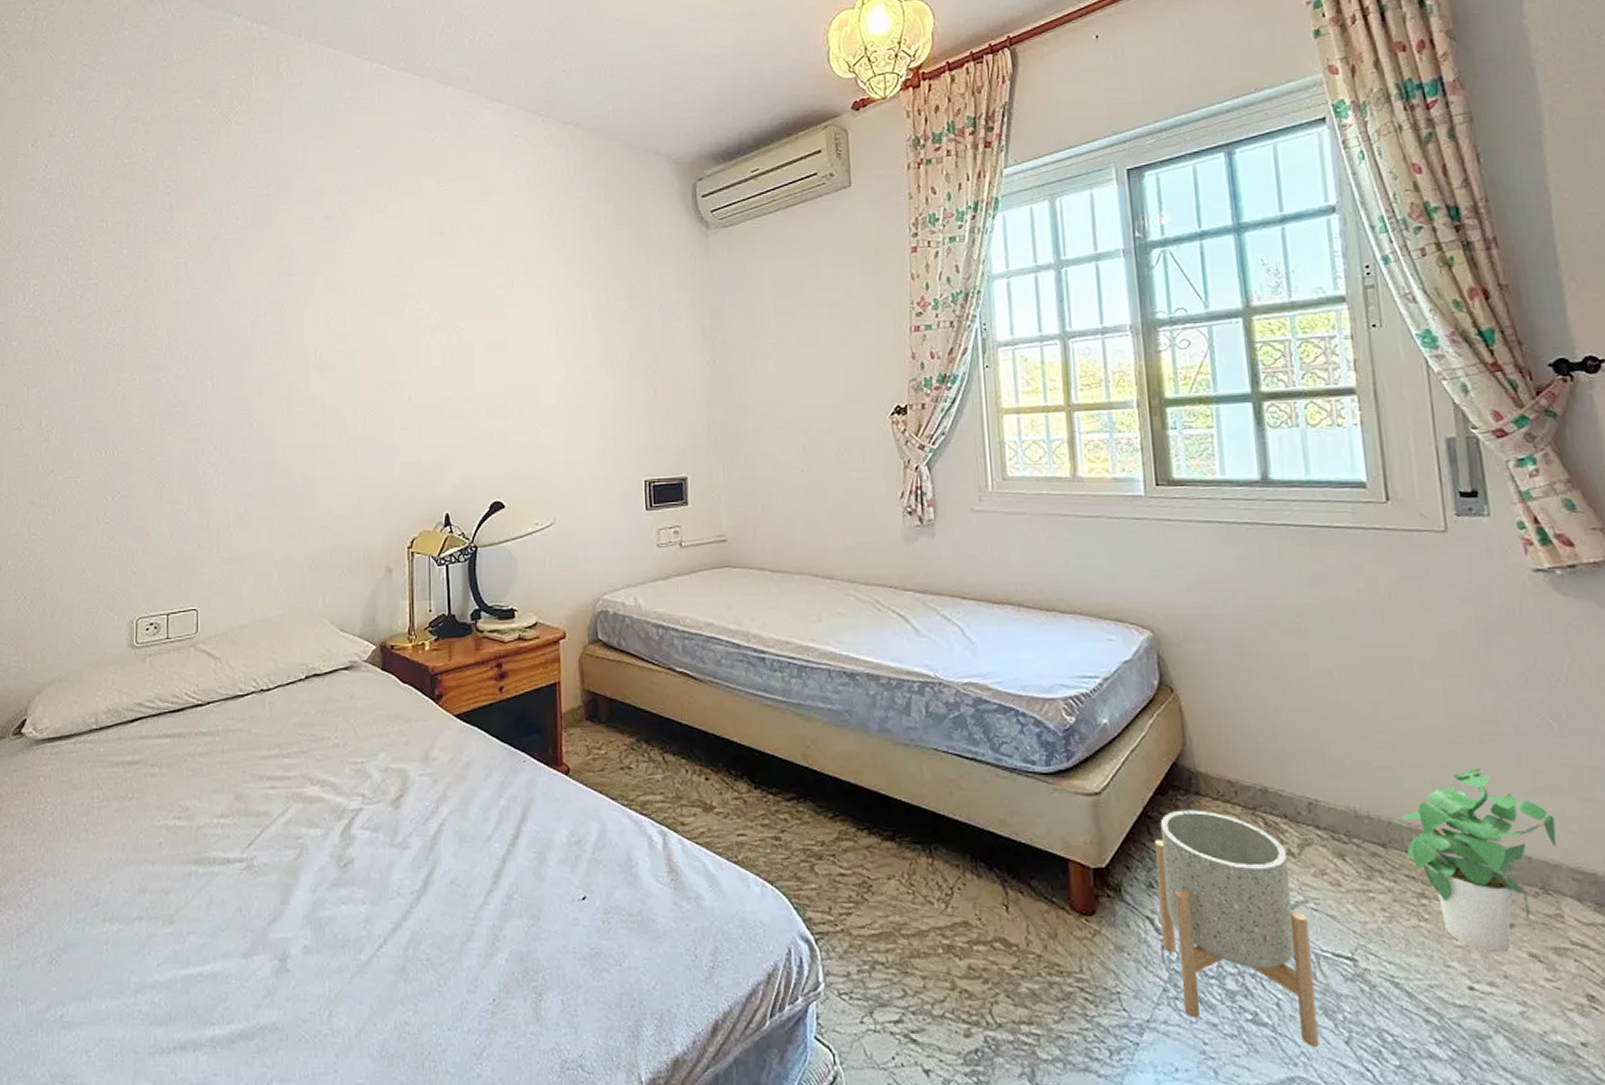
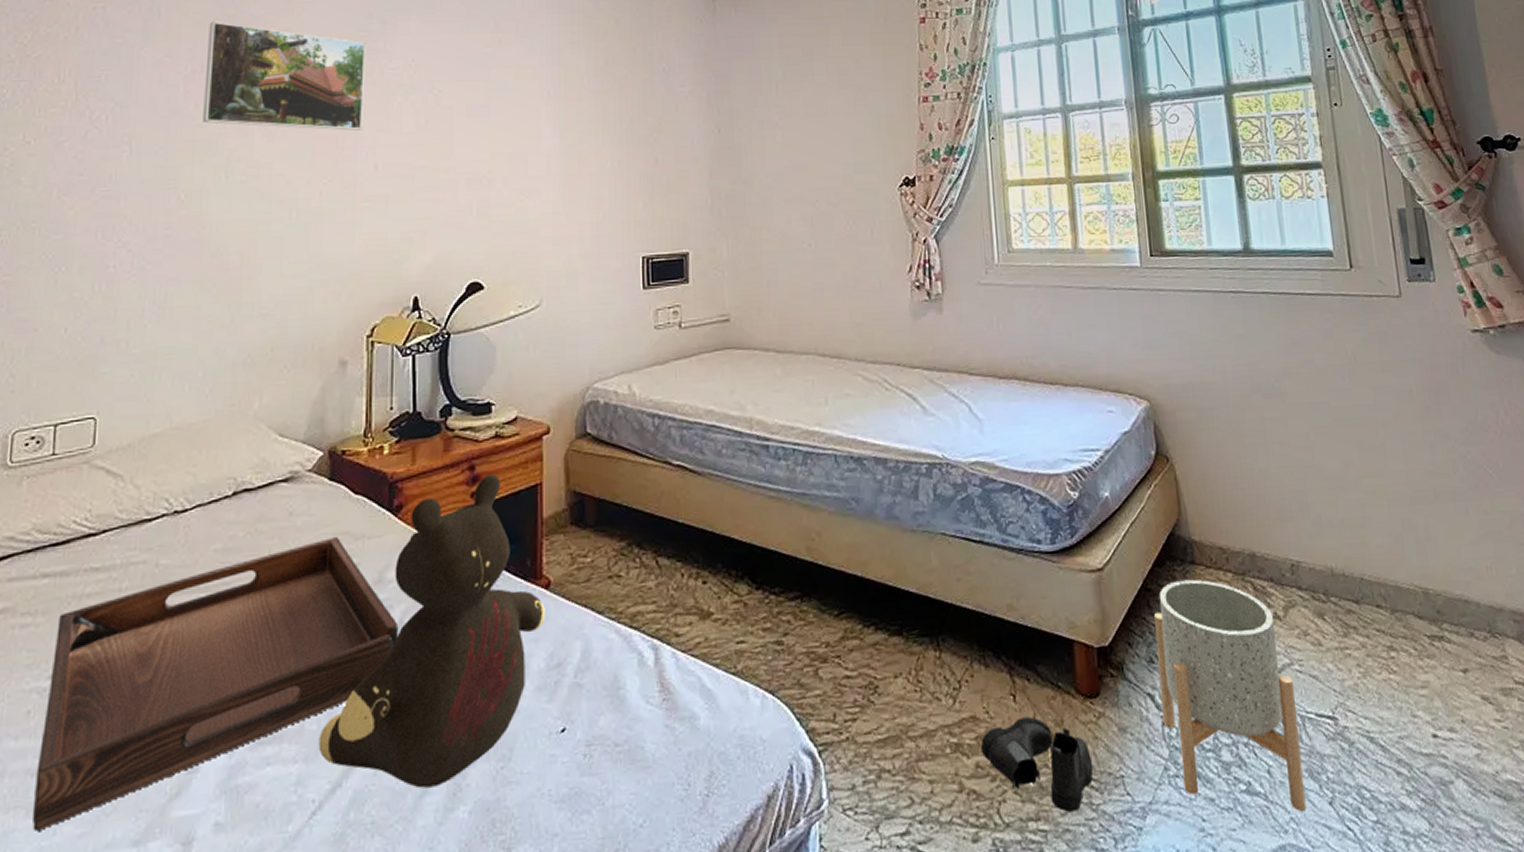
serving tray: none [168,719,443,937] -> present [32,537,399,831]
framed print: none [267,272,398,366] -> present [203,21,366,131]
teddy bear: none [382,671,566,935] -> present [318,473,545,789]
boots: none [972,927,1088,1020] -> present [980,716,1094,813]
potted plant: present [1401,768,1557,953] -> none [1371,520,1500,700]

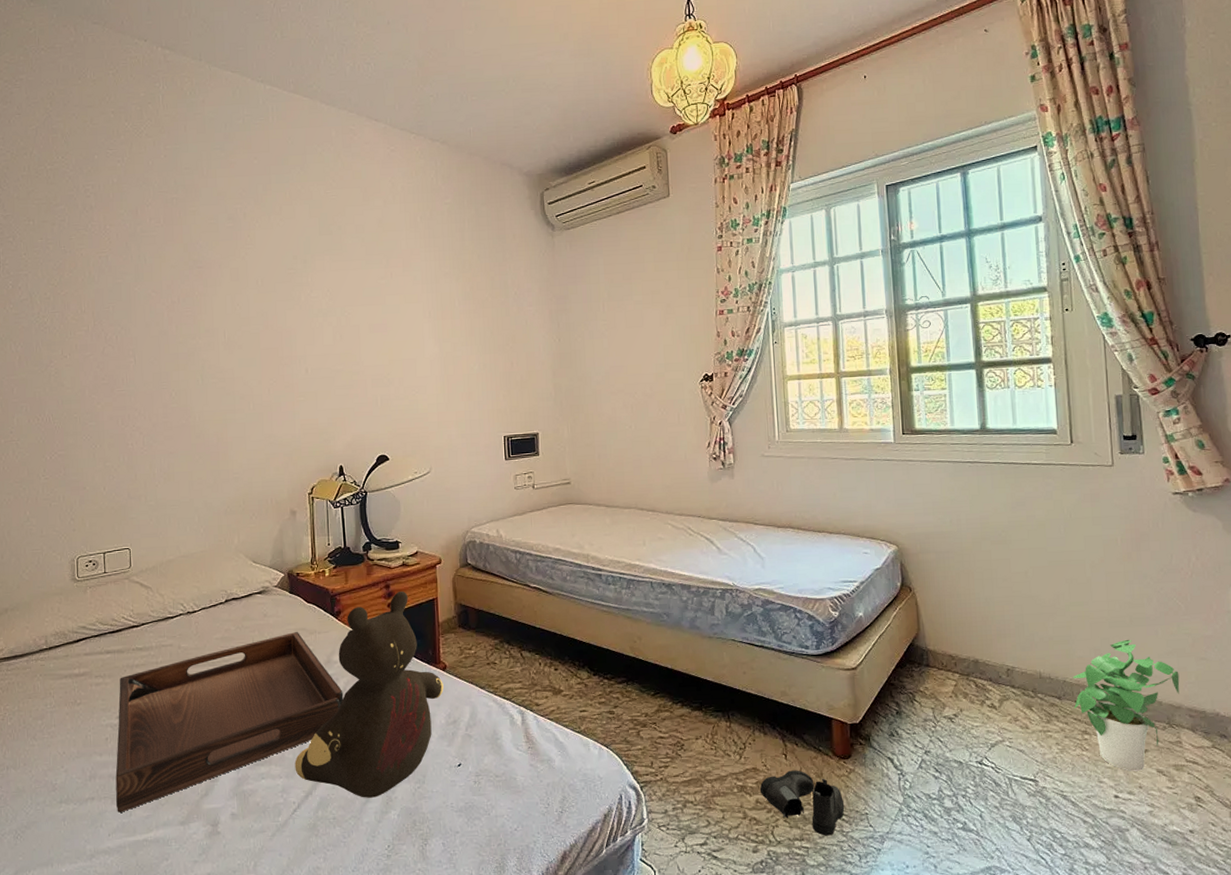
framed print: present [203,21,366,131] -> none [181,265,295,345]
planter: present [1154,579,1307,812] -> none [895,677,1009,845]
potted plant: none [1371,520,1500,700] -> present [1072,639,1180,771]

